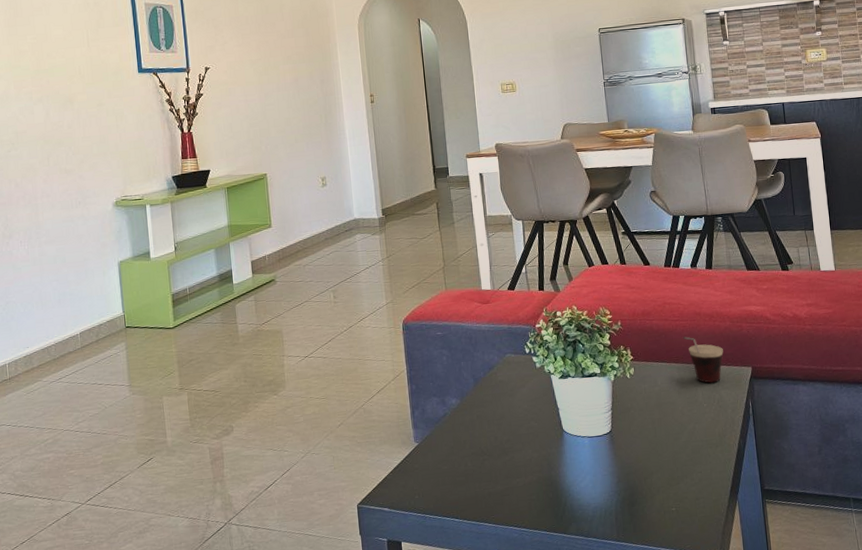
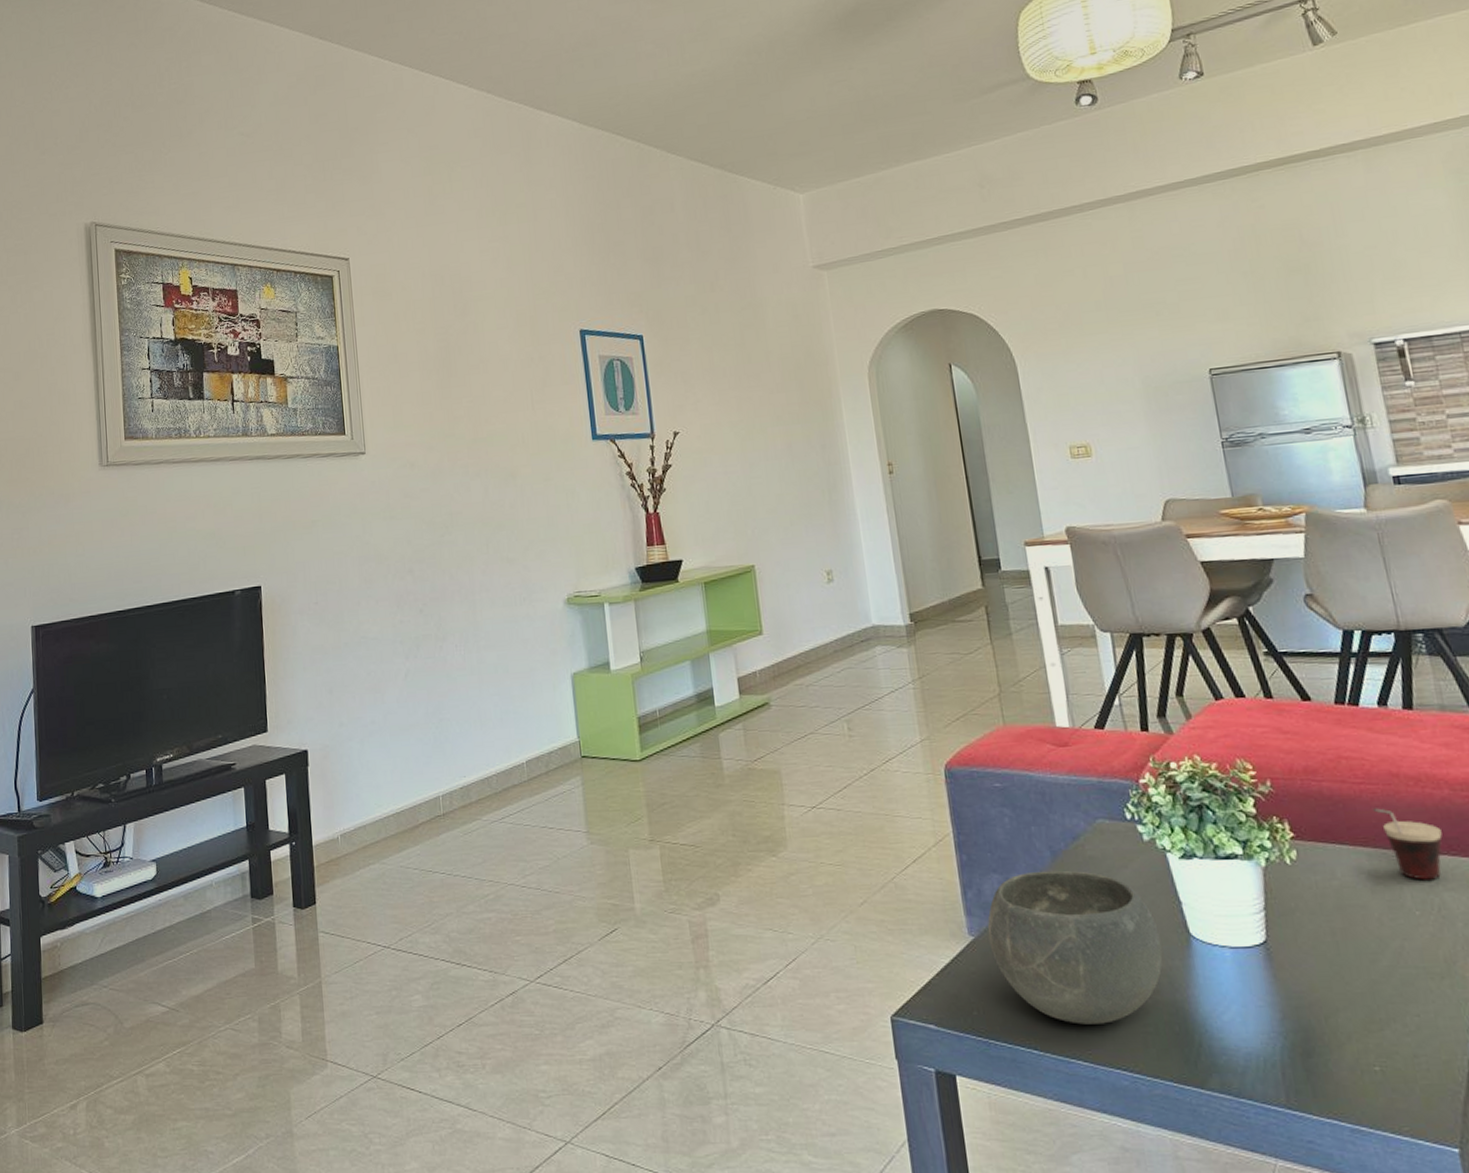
bowl: none [428,391,545,498] -> present [987,870,1163,1025]

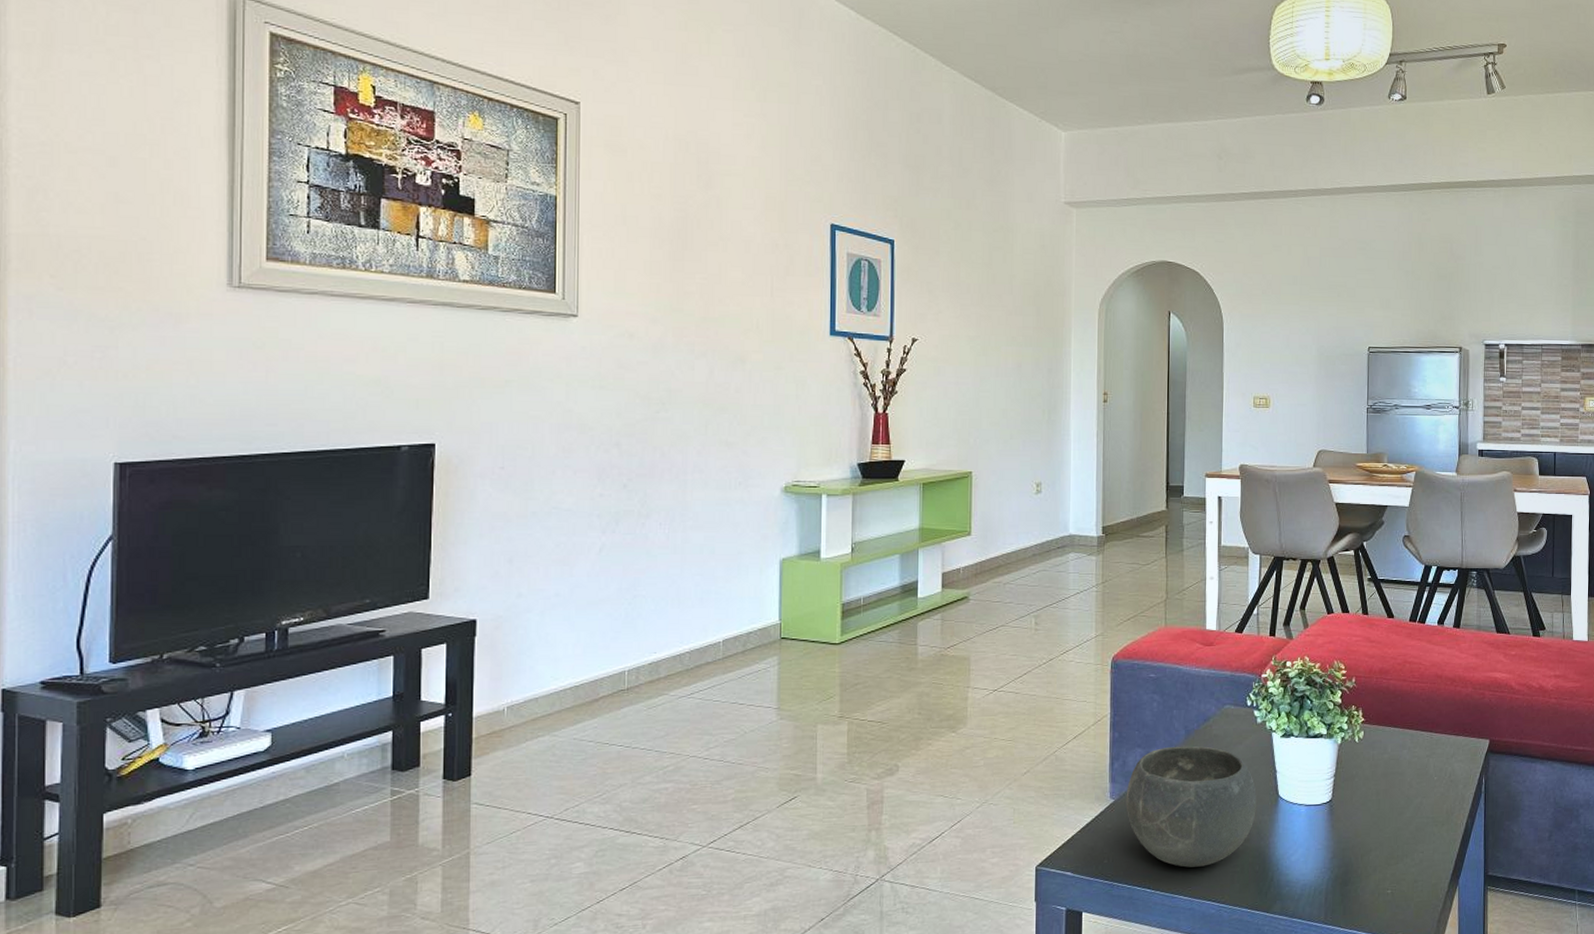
cup: present [1372,808,1442,880] -> none [1420,701,1462,754]

